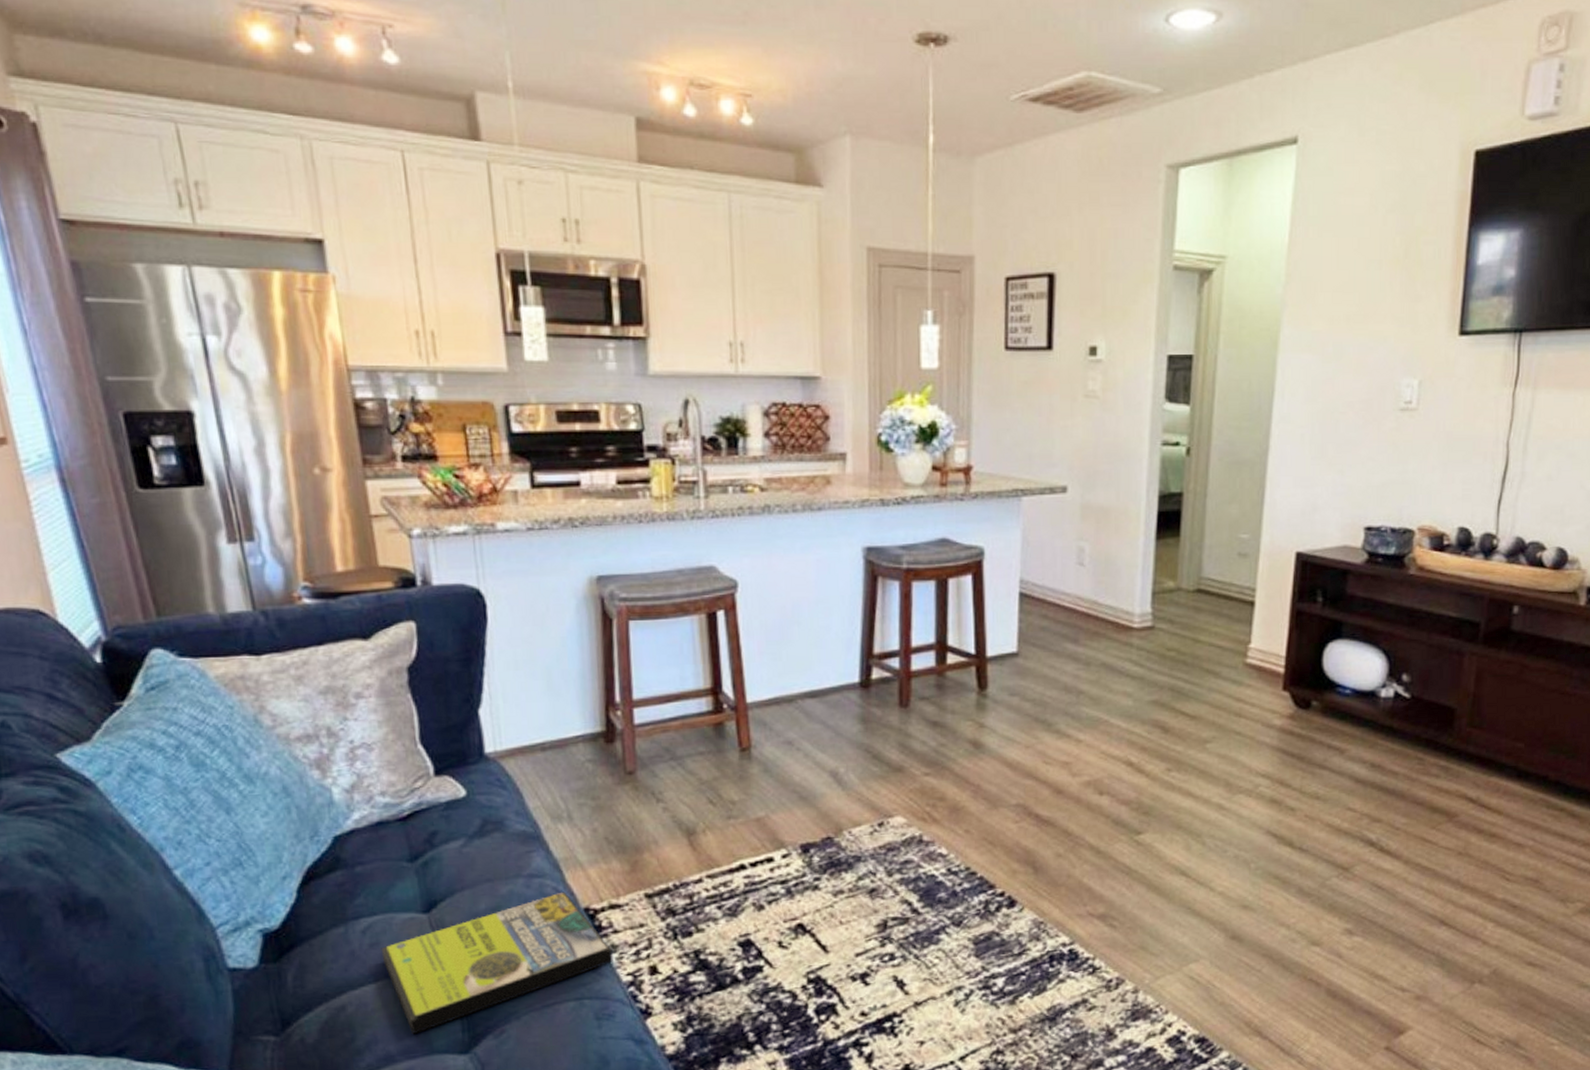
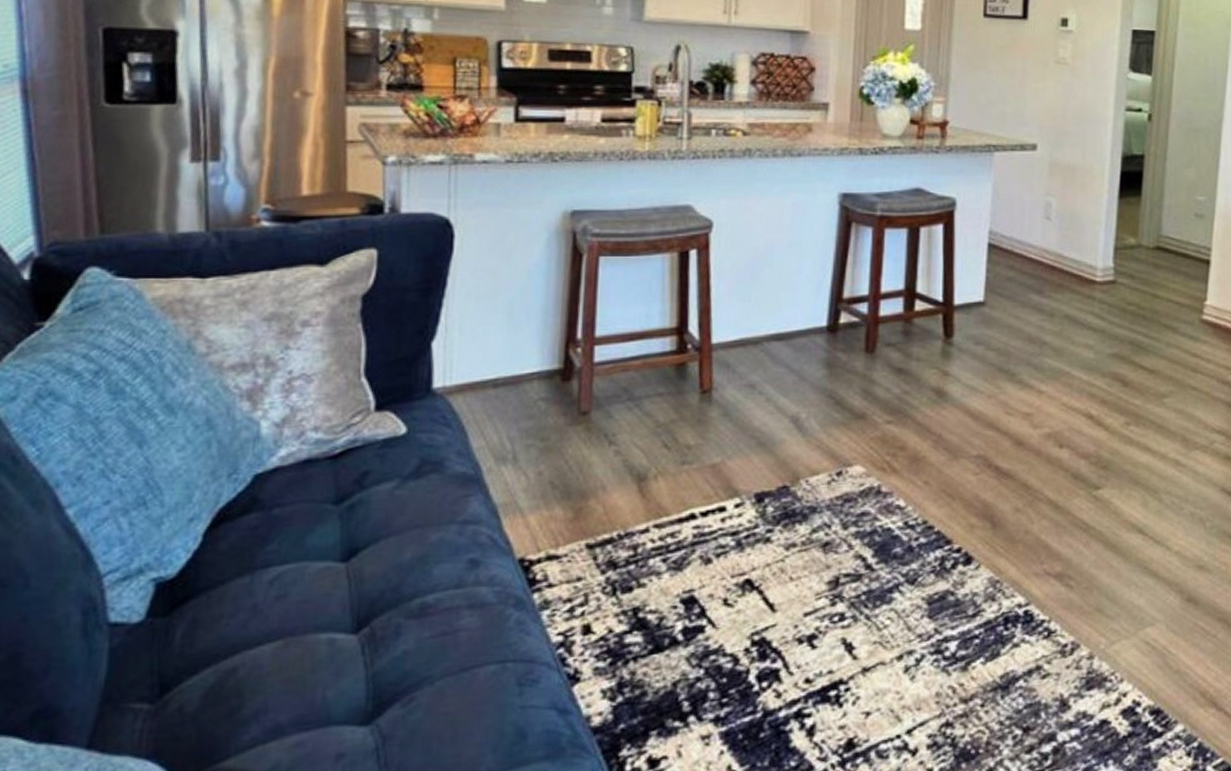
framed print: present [381,891,613,1035] -> none [287,540,545,703]

